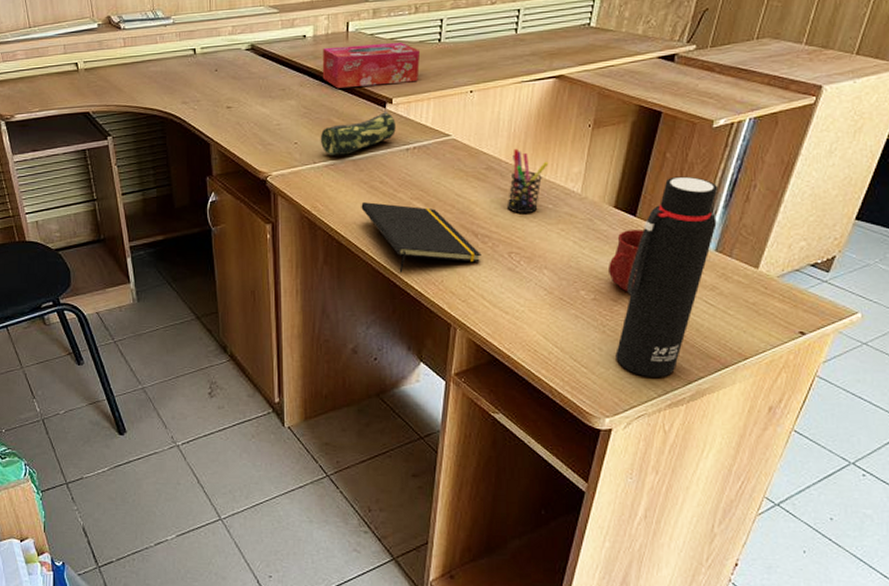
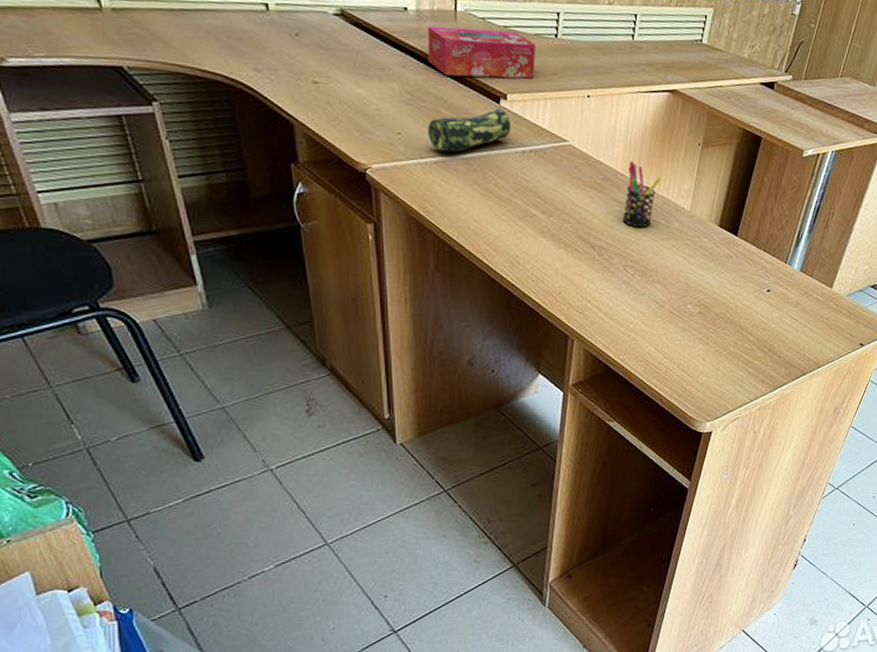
notepad: present [361,202,482,273] -> none [475,206,598,283]
mug: present [609,230,644,291] -> none [713,248,743,306]
water bottle: present [615,176,719,377] -> none [716,200,805,384]

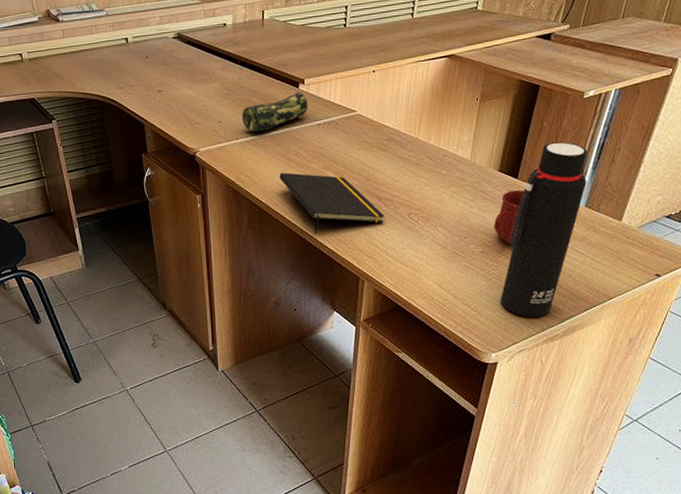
tissue box: present [427,26,537,79] -> none [241,28,328,72]
notepad: none [475,206,598,283] -> present [279,173,385,235]
pen holder: present [622,161,662,227] -> none [406,121,442,179]
mug: none [713,248,743,306] -> present [494,190,524,244]
water bottle: none [716,200,805,384] -> present [500,142,588,317]

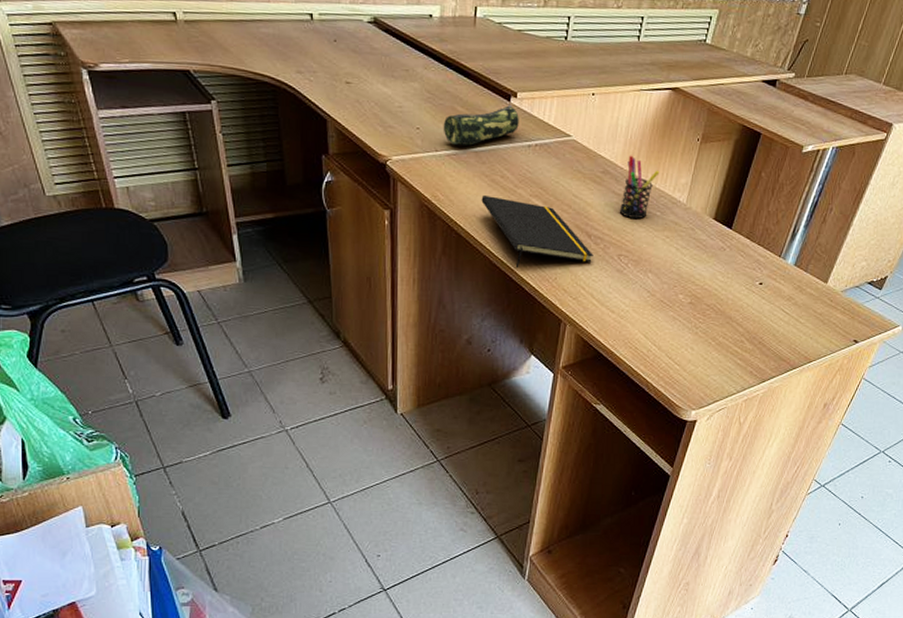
pen holder: none [406,121,442,179] -> present [619,155,660,219]
mug: present [494,190,524,244] -> none [705,241,737,297]
water bottle: present [500,142,588,317] -> none [704,195,802,376]

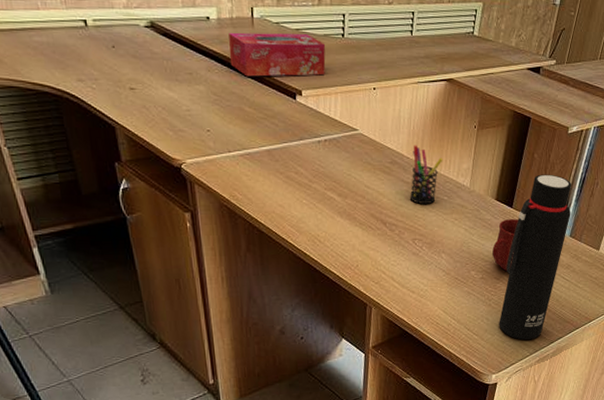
pencil case: present [443,104,519,146] -> none [233,102,307,145]
tissue box: none [447,31,547,78] -> present [229,32,326,77]
notepad: present [481,195,594,269] -> none [278,192,390,259]
water bottle: none [704,195,802,376] -> present [499,174,572,340]
mug: none [705,241,737,297] -> present [492,219,518,271]

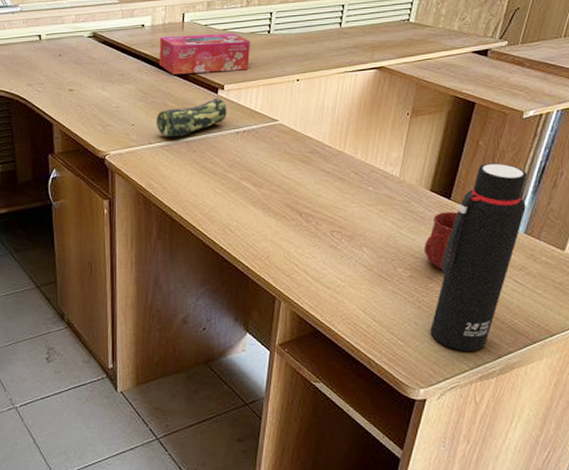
pencil case: none [233,102,307,145] -> present [156,96,227,137]
pen holder: present [409,145,443,204] -> none [329,134,370,194]

